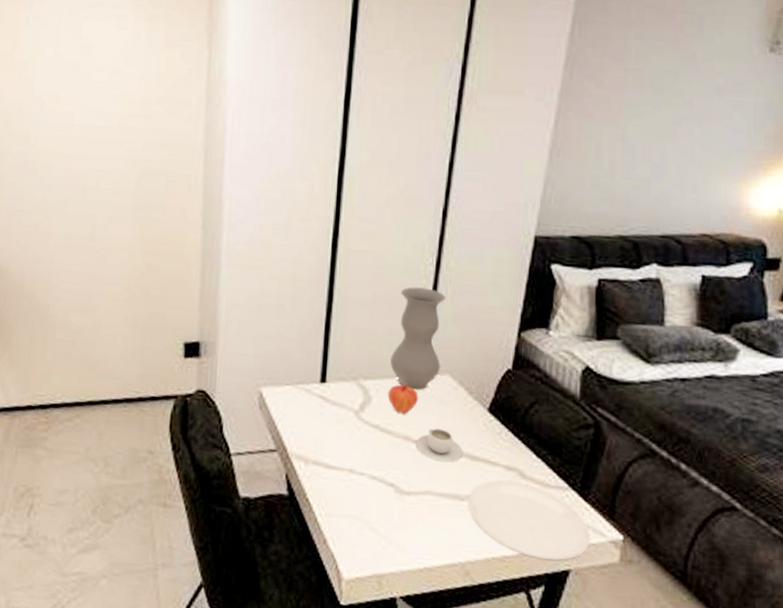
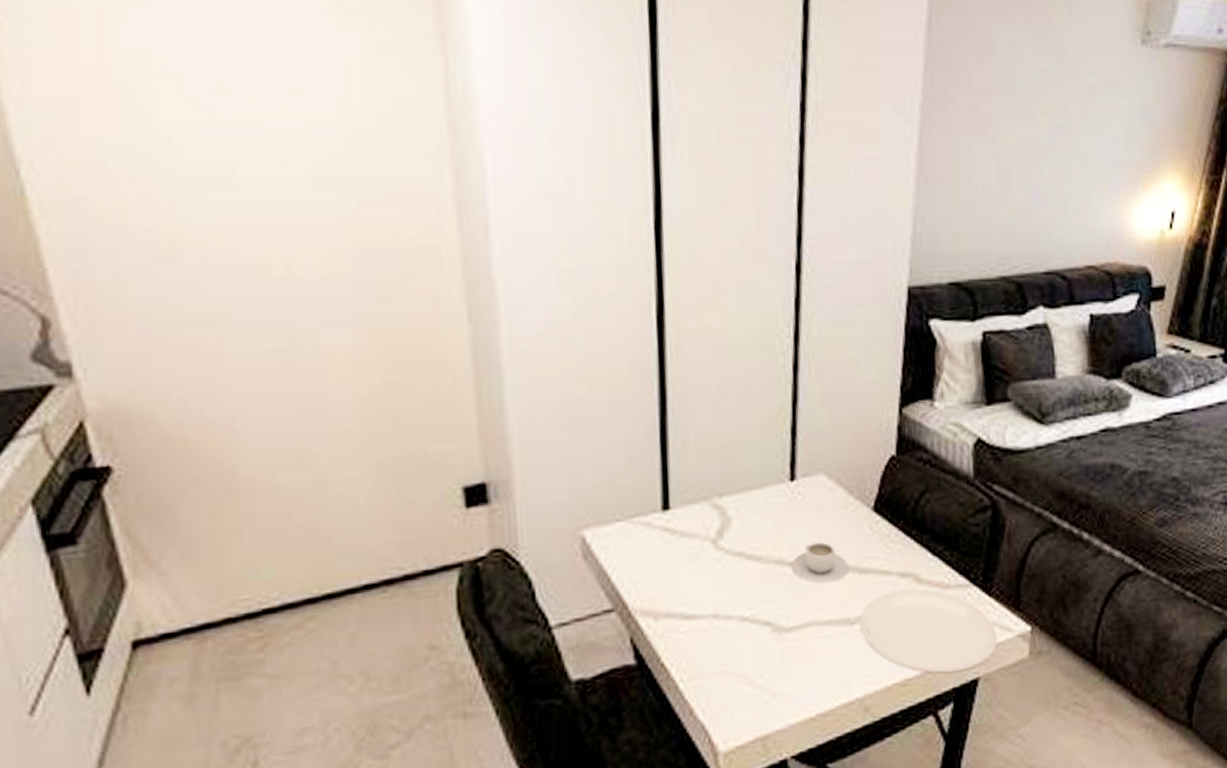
fruit: present [387,383,418,415] -> none [750,493,789,533]
vase: present [390,287,446,390] -> none [750,367,812,499]

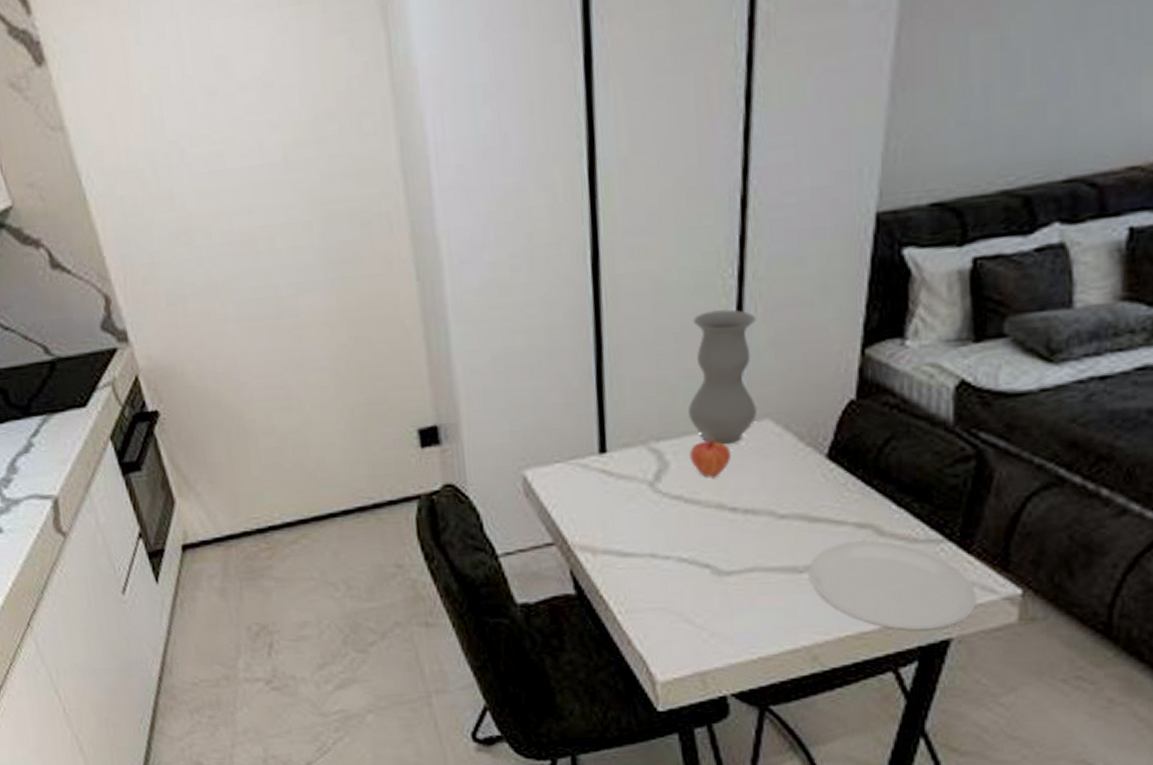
vase: none [750,367,812,499] -> present [688,309,757,444]
fruit: none [750,493,789,533] -> present [689,438,731,478]
teacup: present [791,542,849,583] -> none [733,489,798,530]

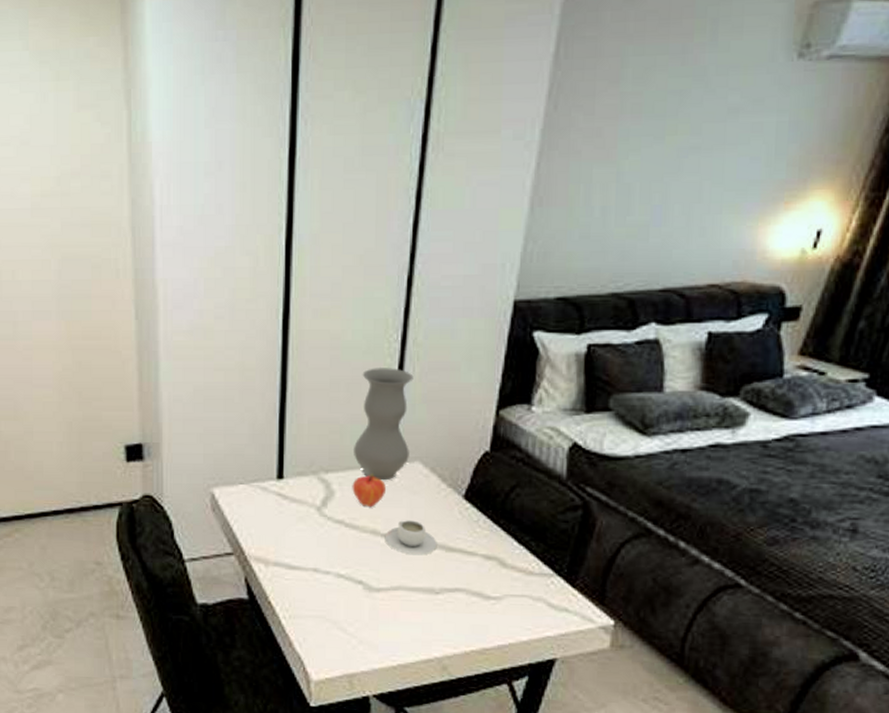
teacup: none [733,489,798,530] -> present [384,520,437,556]
plate: present [808,540,976,632] -> none [443,570,578,651]

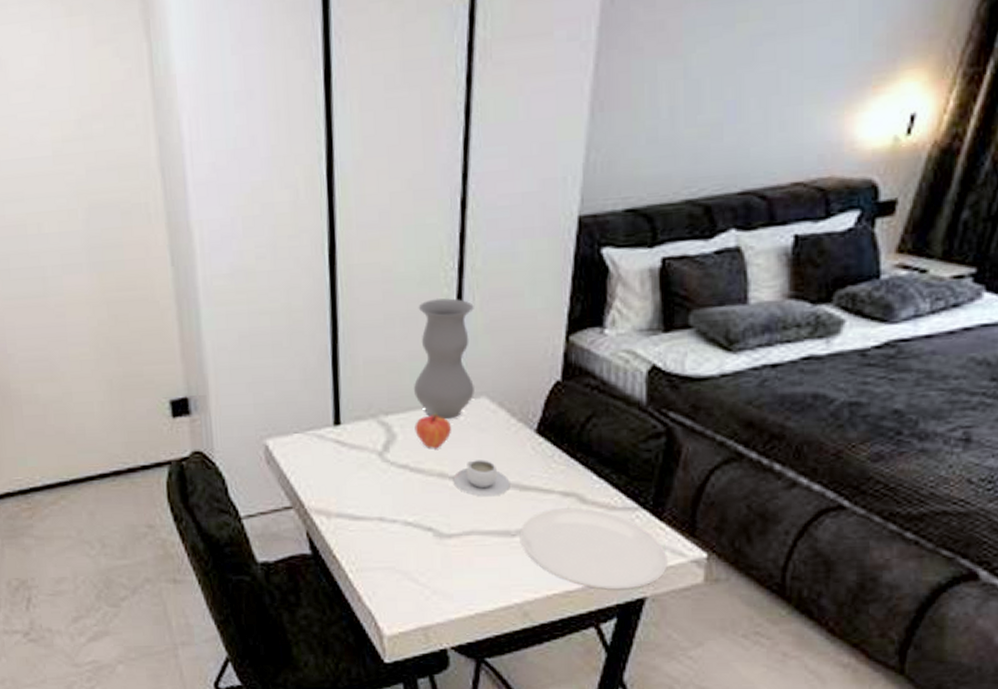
plate: none [443,570,578,651] -> present [519,508,668,591]

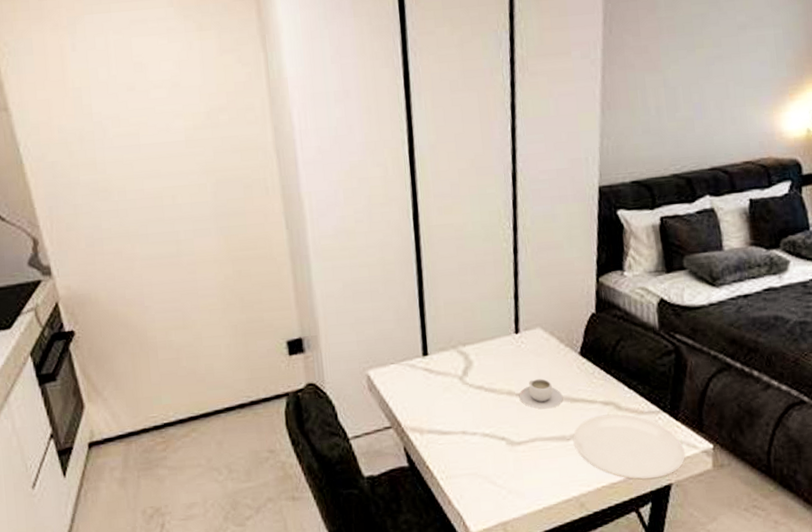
vase: present [414,298,474,419] -> none [484,250,531,347]
fruit: present [414,413,451,449] -> none [486,343,515,372]

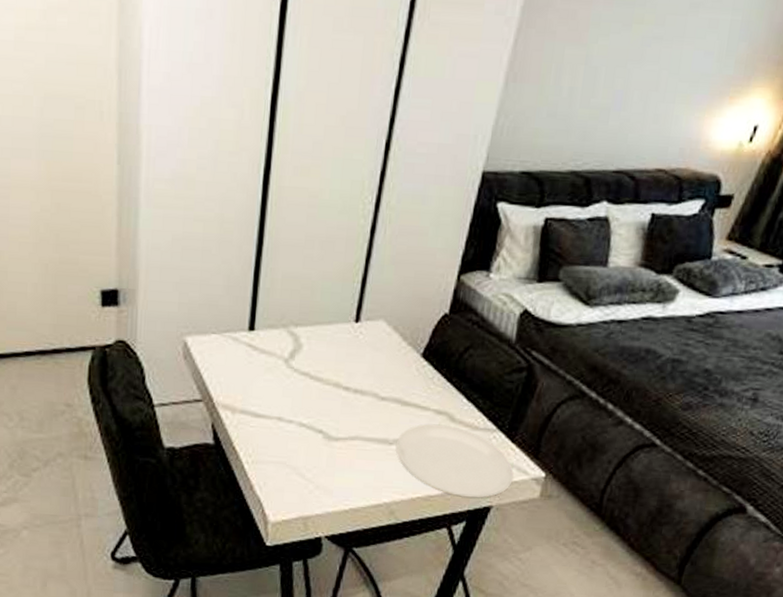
teacup: present [519,379,563,409] -> none [346,375,394,408]

